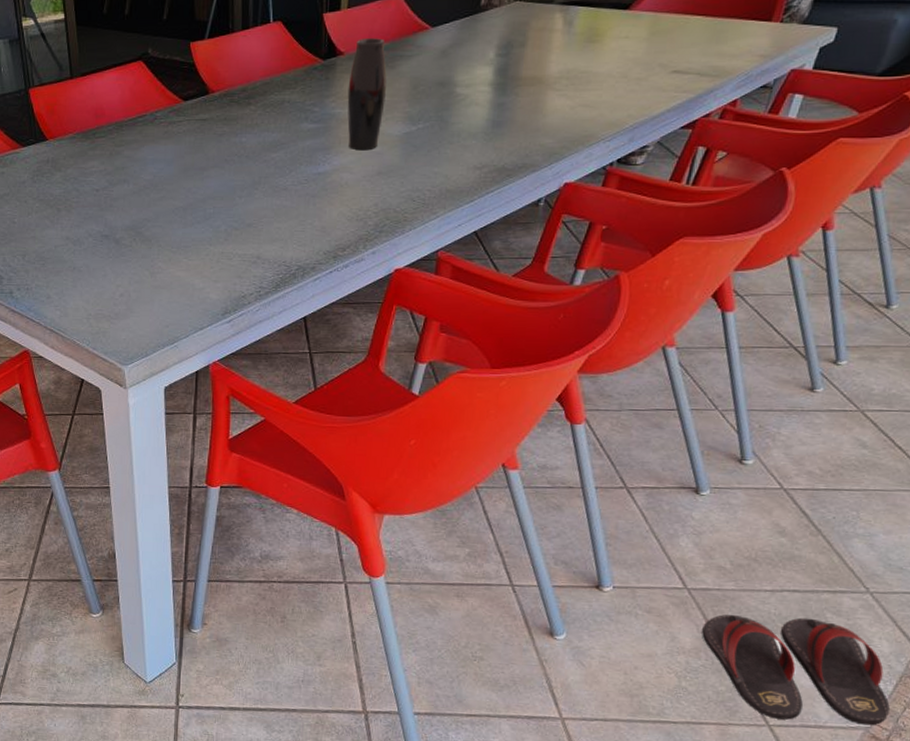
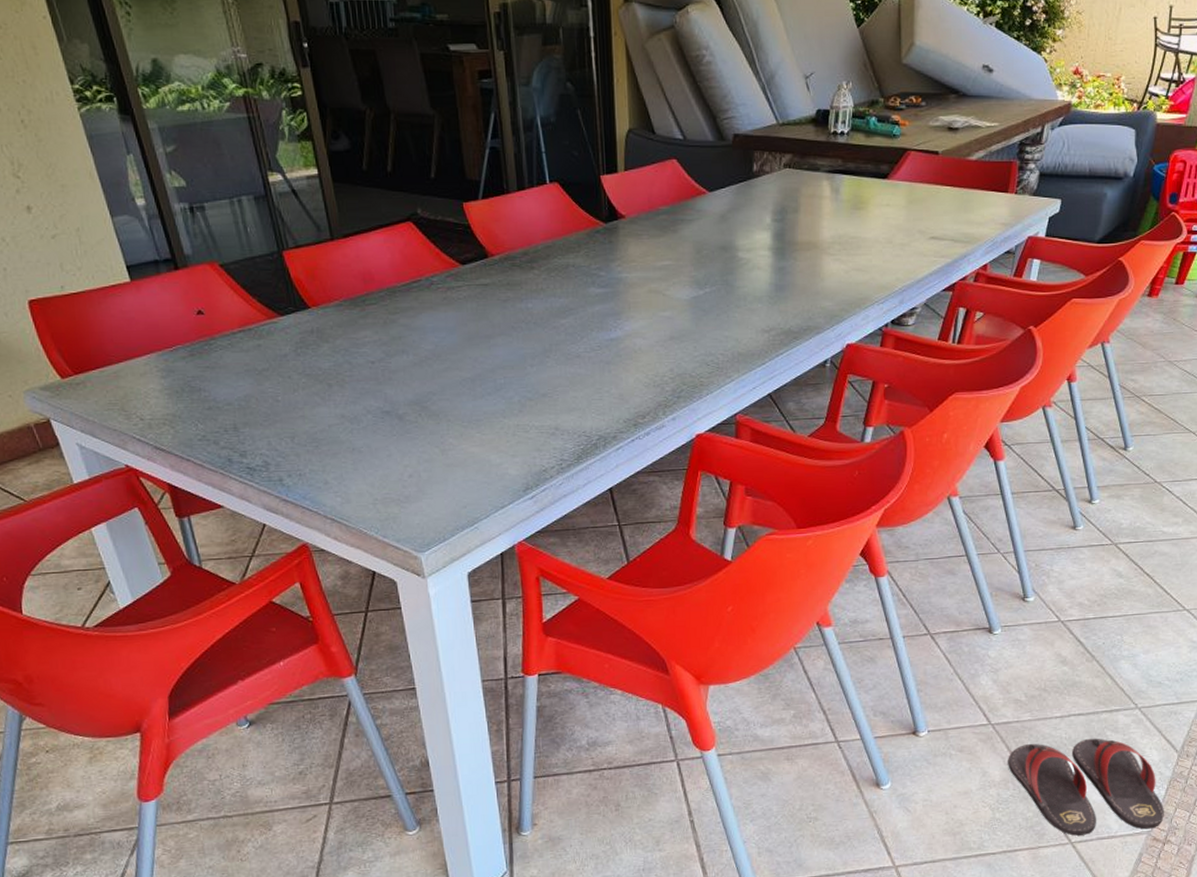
vase: present [347,38,387,151] -> none [632,202,671,315]

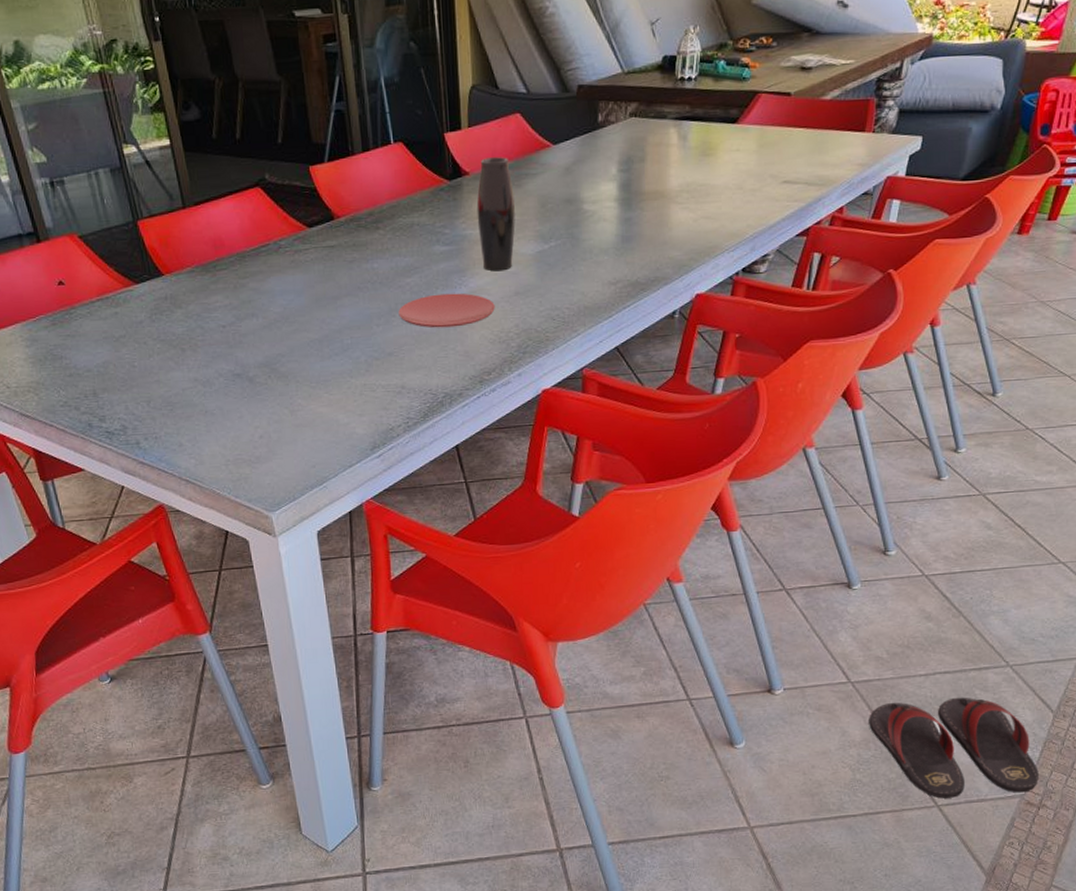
plate: none [553,335,650,370] -> present [398,293,495,328]
vase: none [632,202,671,315] -> present [476,157,515,271]

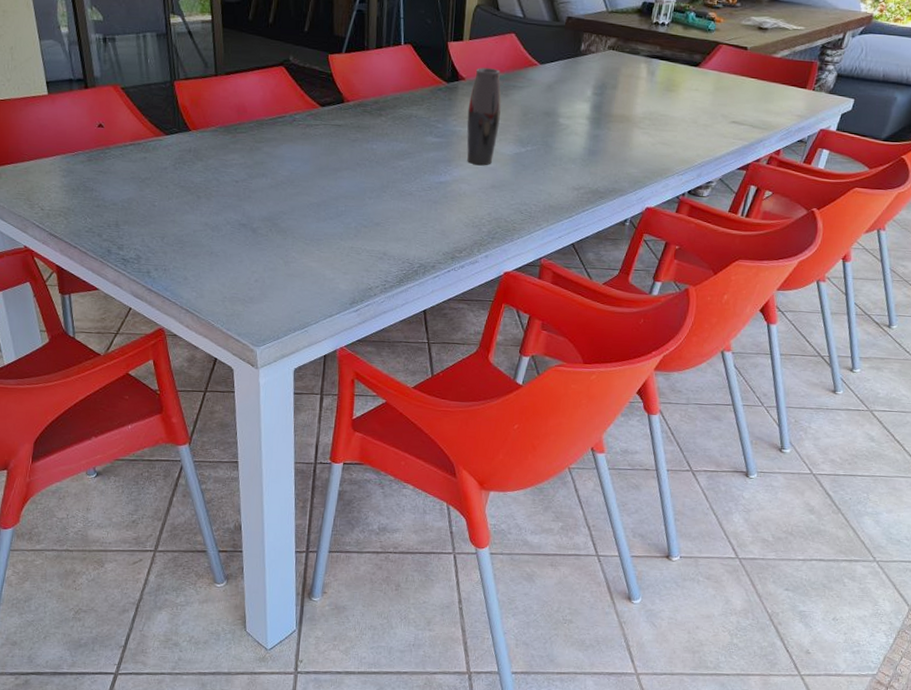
plate: present [398,293,495,328] -> none [389,178,473,209]
sandal: present [869,697,1039,799] -> none [750,580,891,673]

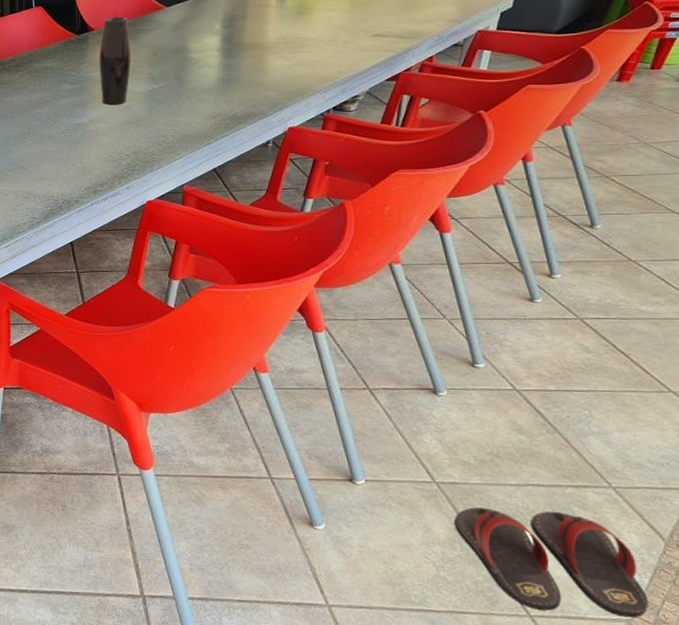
sandal: none [750,580,891,673] -> present [454,507,648,618]

